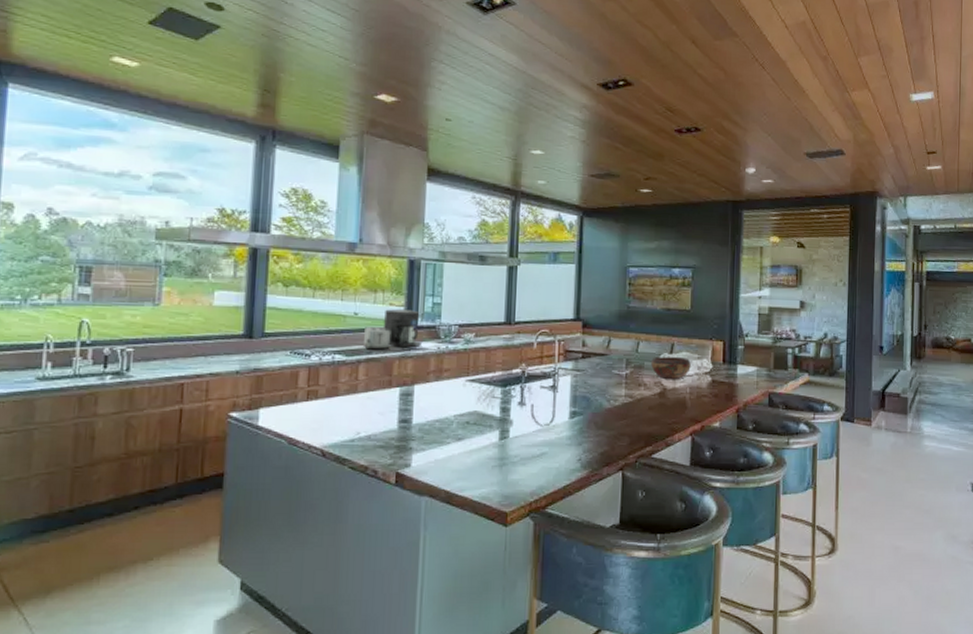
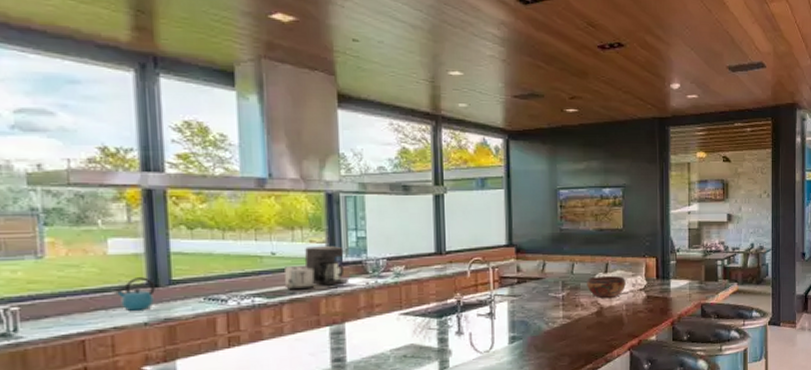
kettle: none [215,328,249,359] -> present [115,277,155,311]

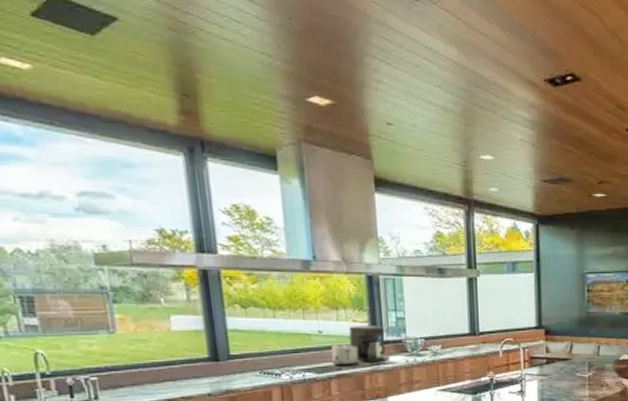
kettle: present [115,277,155,311] -> none [180,352,216,382]

